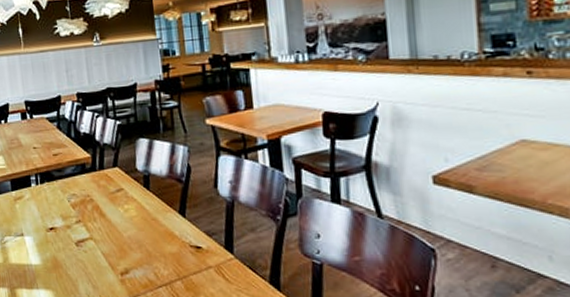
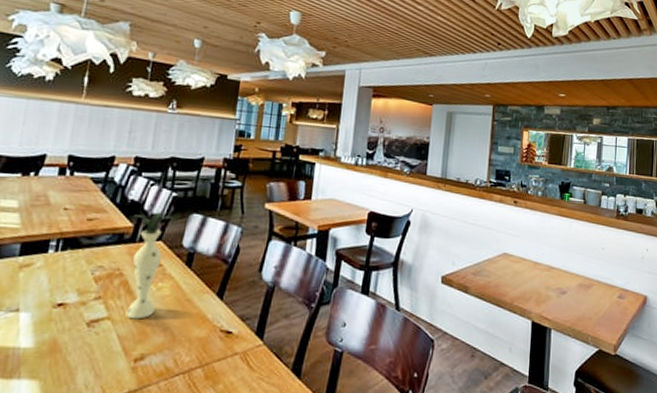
vase: none [86,138,127,239] -> present [125,209,178,319]

